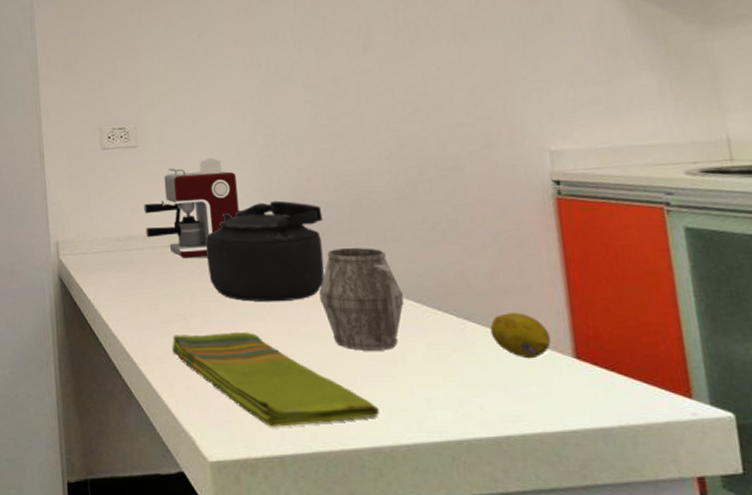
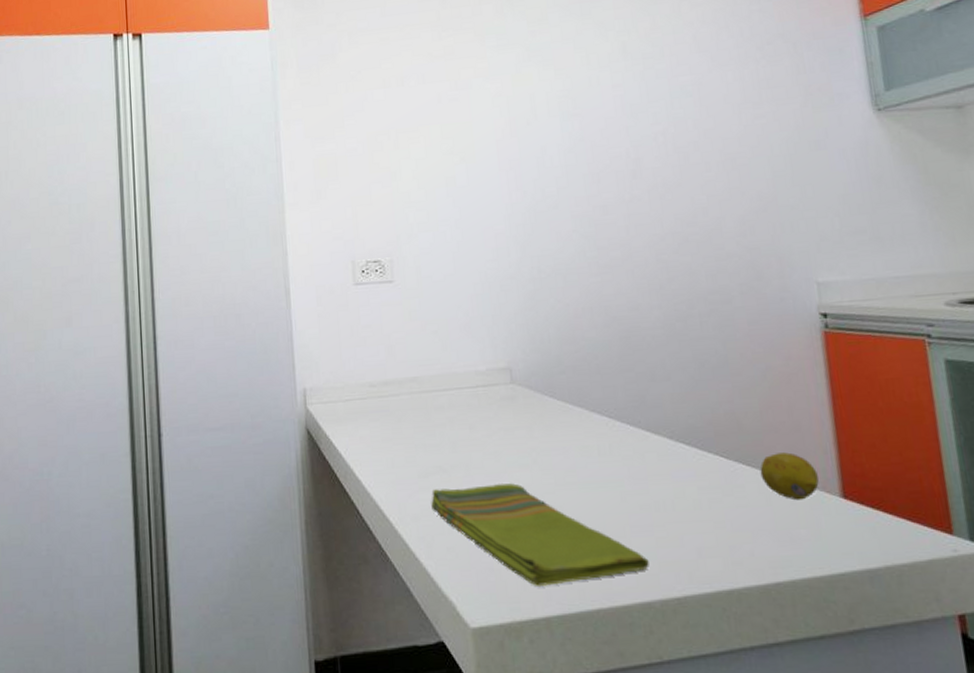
coffee maker: present [144,158,239,259] -> none [401,293,504,405]
kettle: present [205,200,325,302] -> none [467,338,593,450]
mug: present [319,247,404,351] -> none [587,388,674,499]

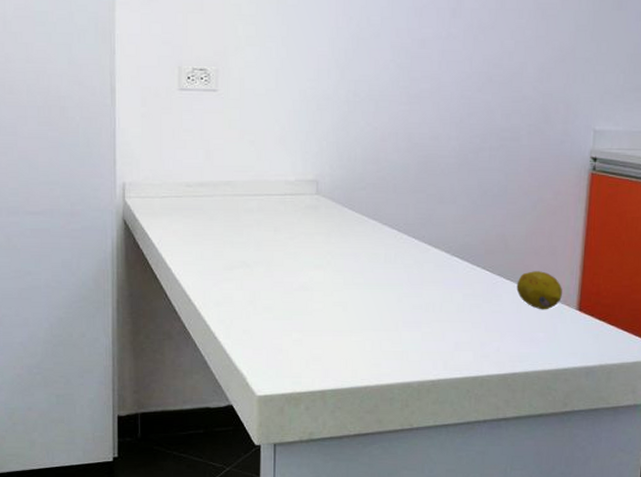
dish towel: present [431,483,650,586] -> none [233,280,414,366]

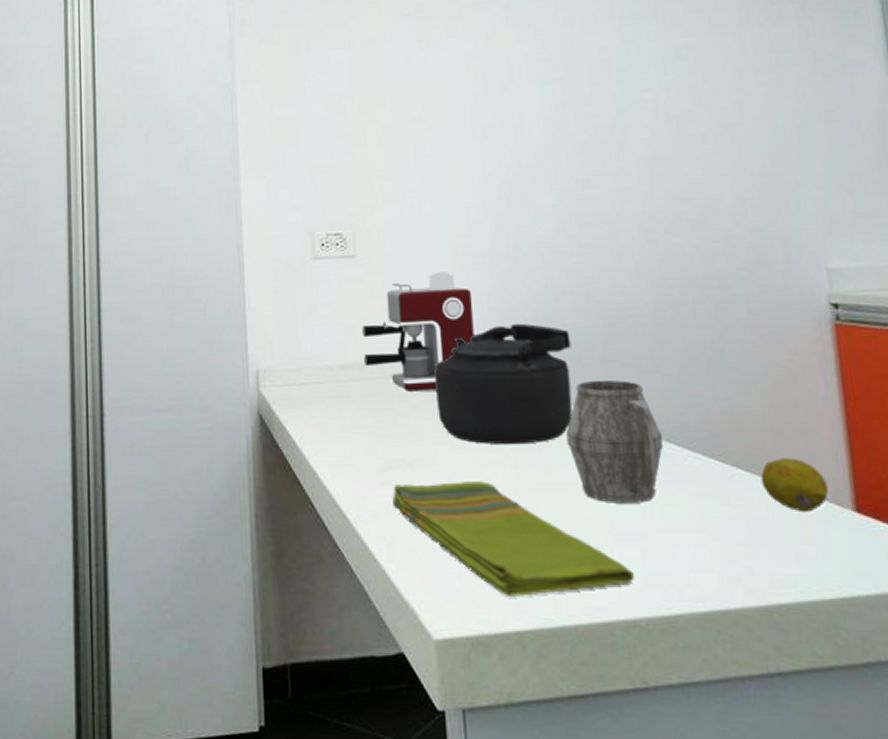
coffee maker: none [217,110,315,209] -> present [362,272,474,393]
dish towel: none [233,280,414,366] -> present [392,481,634,596]
kettle: none [276,157,391,254] -> present [434,323,573,445]
mug: none [377,206,450,300] -> present [565,379,663,504]

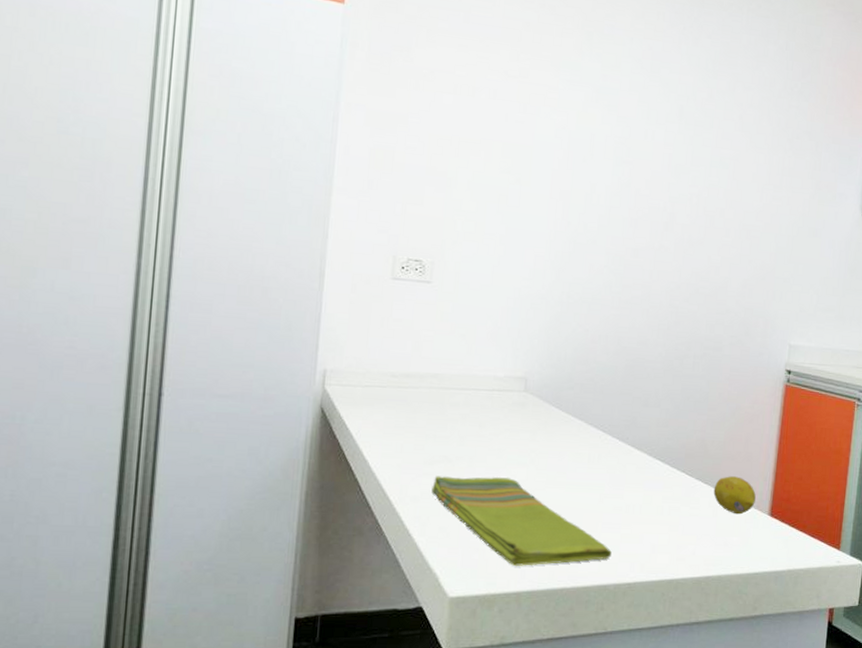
coffee maker: present [362,272,474,393] -> none [424,306,527,403]
kettle: present [434,323,573,445] -> none [482,356,599,452]
mug: present [565,379,663,504] -> none [581,407,652,502]

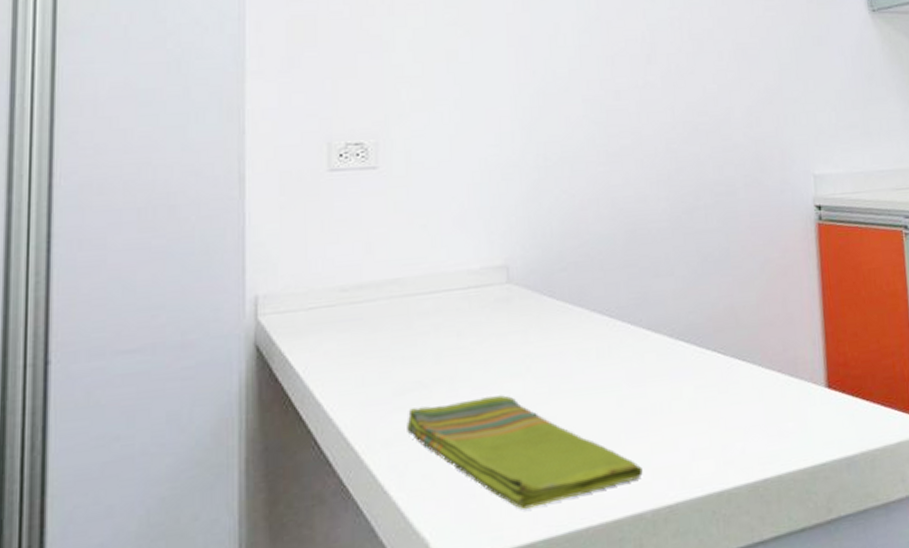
fruit: present [713,476,756,515] -> none [754,345,807,393]

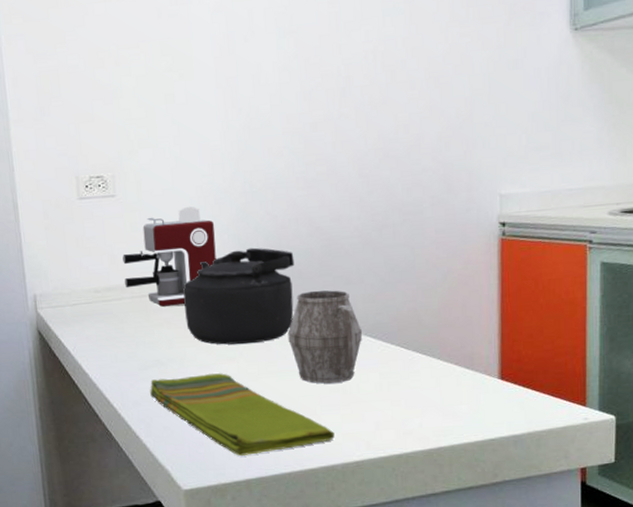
coffee maker: none [381,183,501,310] -> present [122,207,216,308]
kettle: none [458,233,595,358] -> present [183,247,295,345]
mug: none [586,284,673,404] -> present [287,290,362,384]

